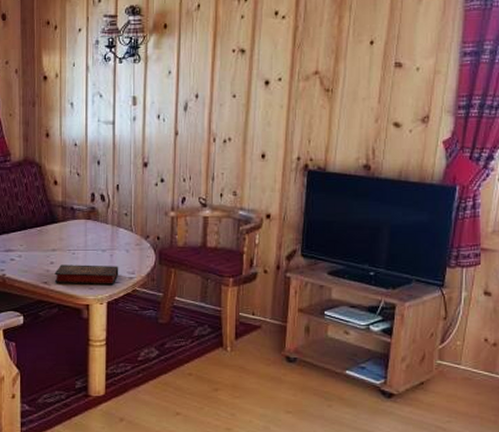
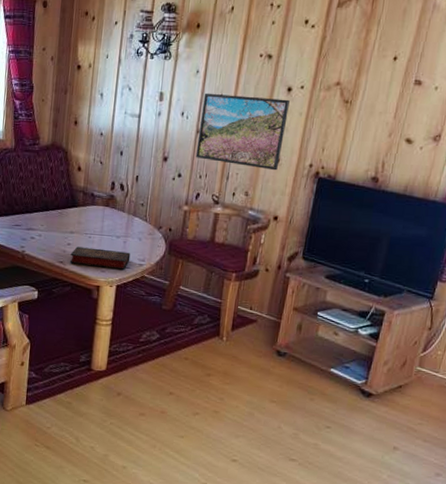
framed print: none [177,93,268,167] -> present [195,92,290,171]

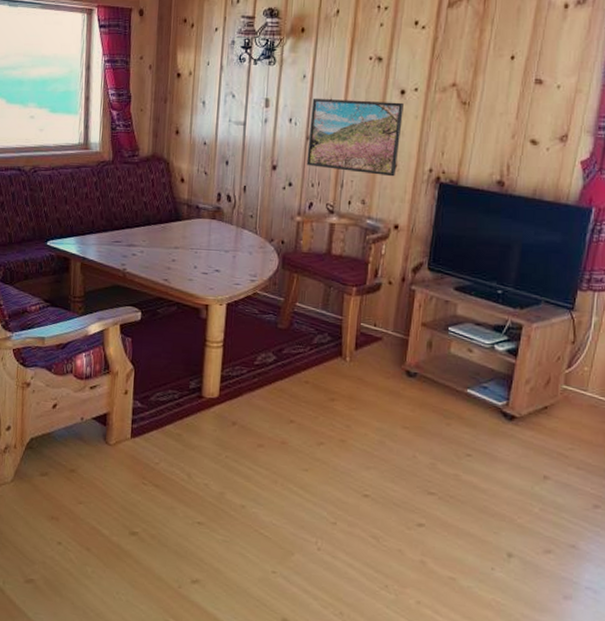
book: present [69,246,131,270] -> none [175,263,241,286]

